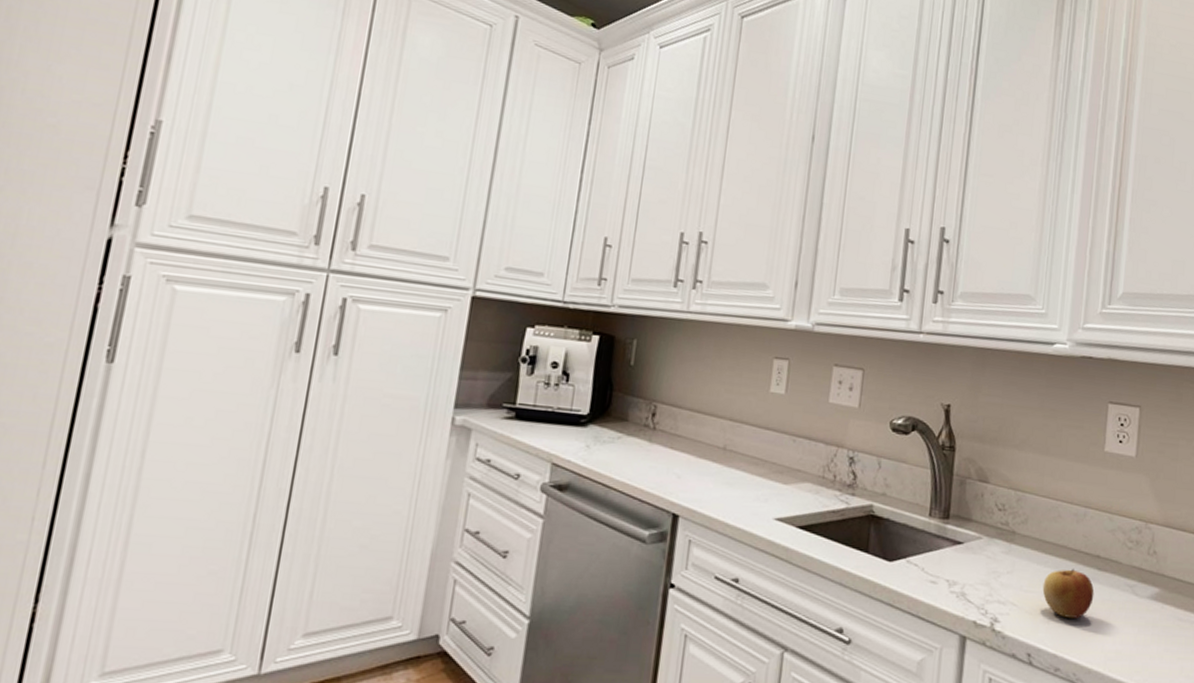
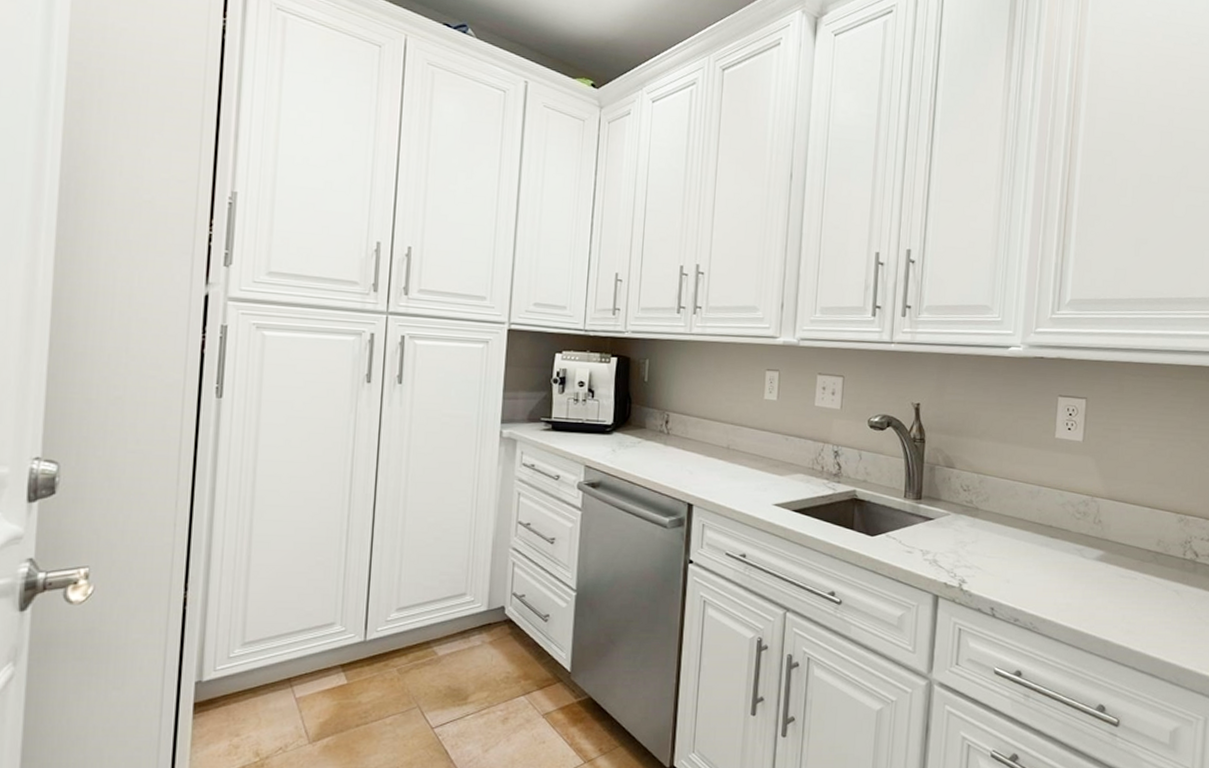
apple: present [1042,568,1095,619] -> none [1003,536,1048,578]

